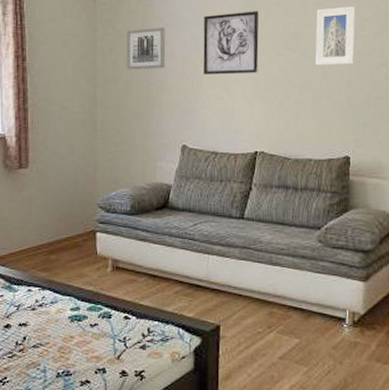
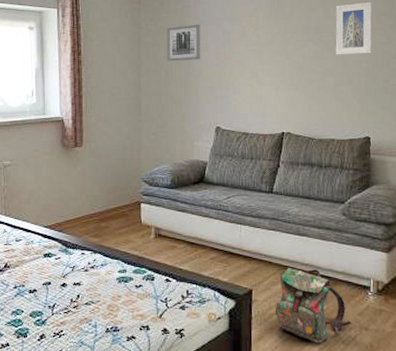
wall art: present [203,11,259,75] -> none [234,8,284,64]
backpack: none [244,301,325,381] -> present [275,268,351,344]

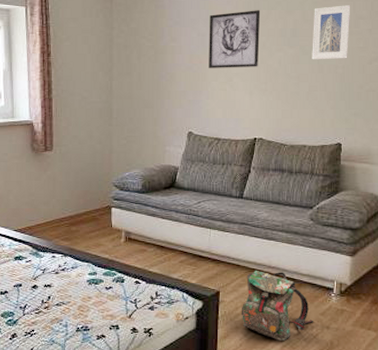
wall art: present [167,24,201,62] -> none [139,25,175,64]
wall art: none [234,8,284,64] -> present [209,10,261,68]

